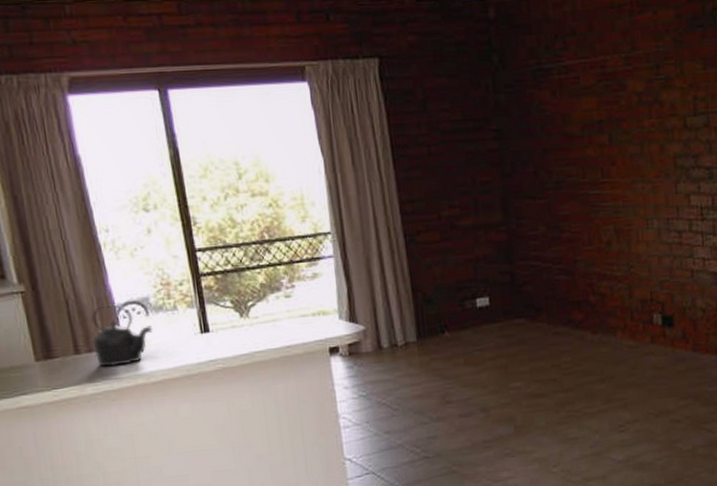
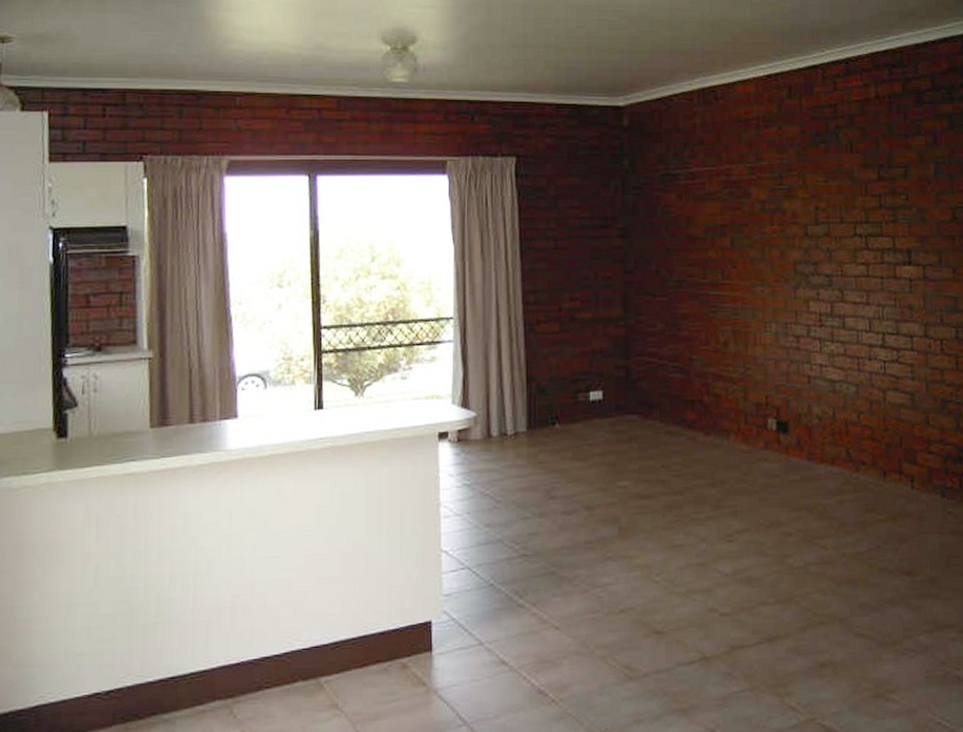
kettle: present [91,304,152,367] -> none [208,375,268,438]

